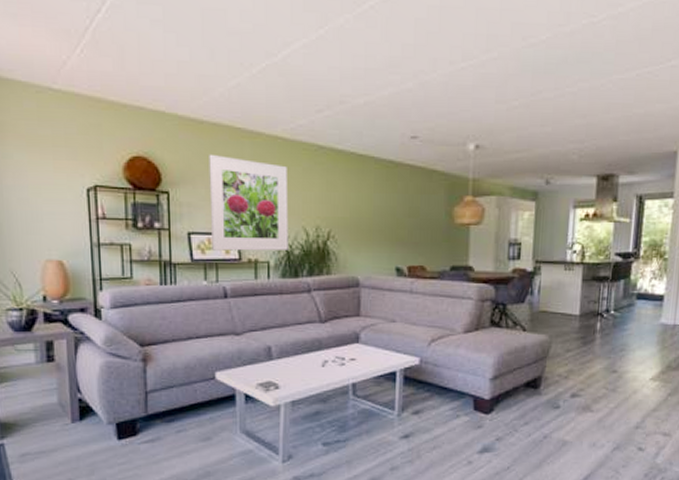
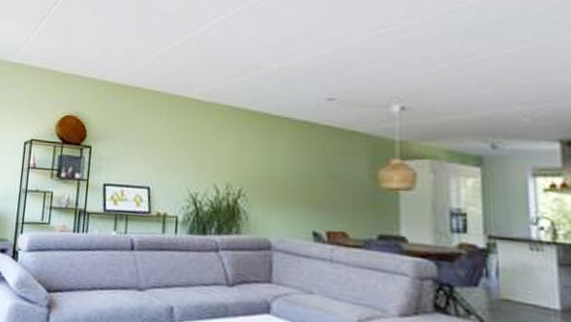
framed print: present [209,154,289,251] -> none [124,113,201,206]

